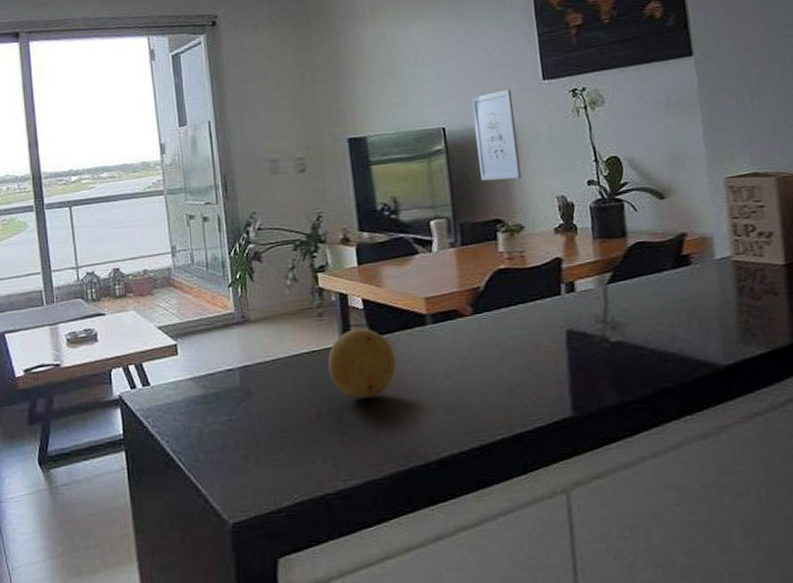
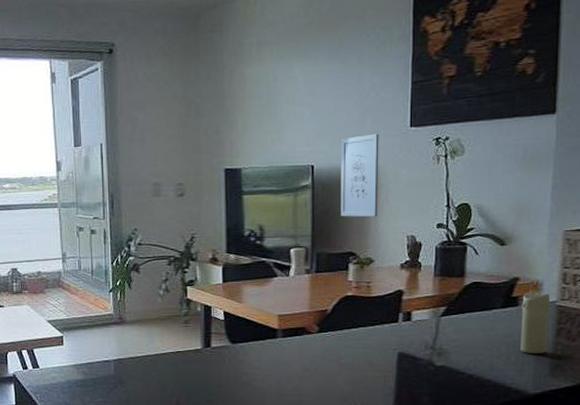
fruit: present [328,328,397,399] -> none [190,336,248,394]
candle: none [693,234,731,319] -> present [520,280,551,354]

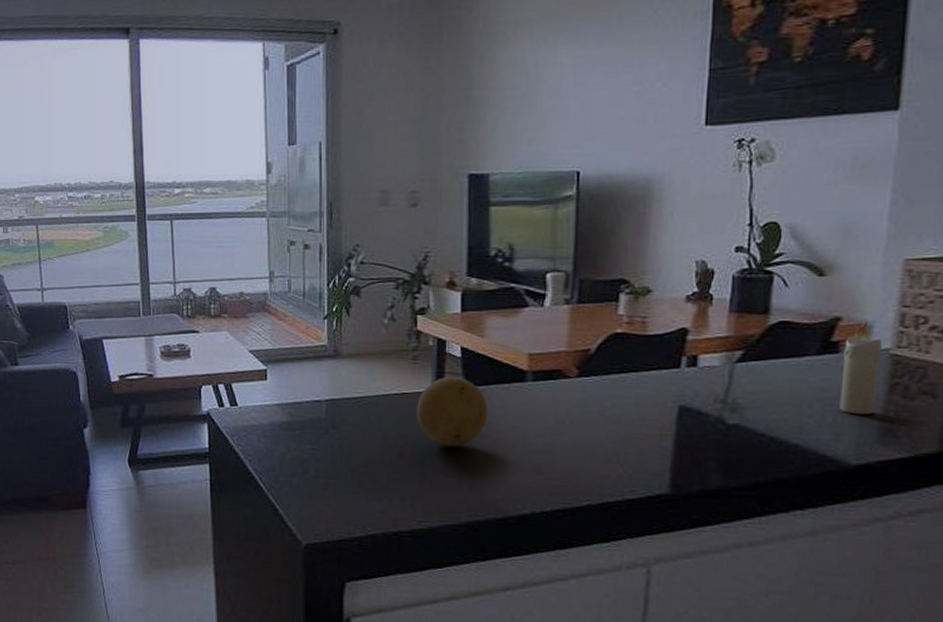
fruit: none [190,336,248,394] -> present [417,376,488,446]
wall art: present [341,133,379,217] -> none [612,133,665,236]

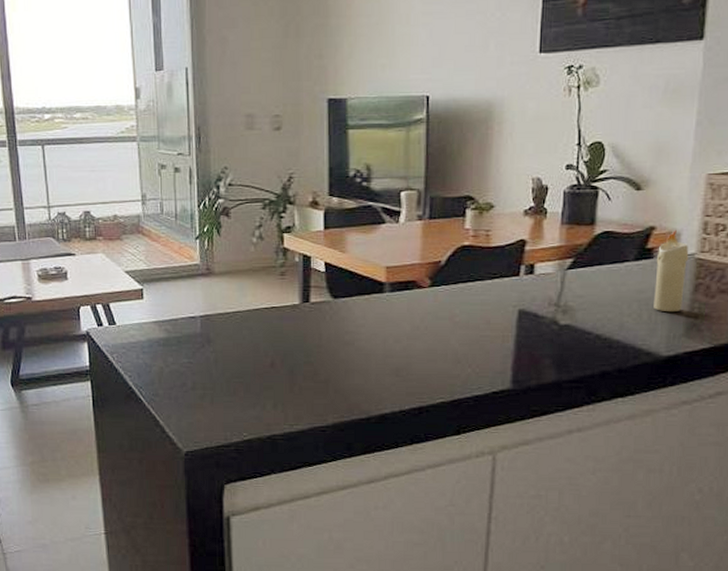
fruit: present [417,376,488,446] -> none [286,290,351,354]

